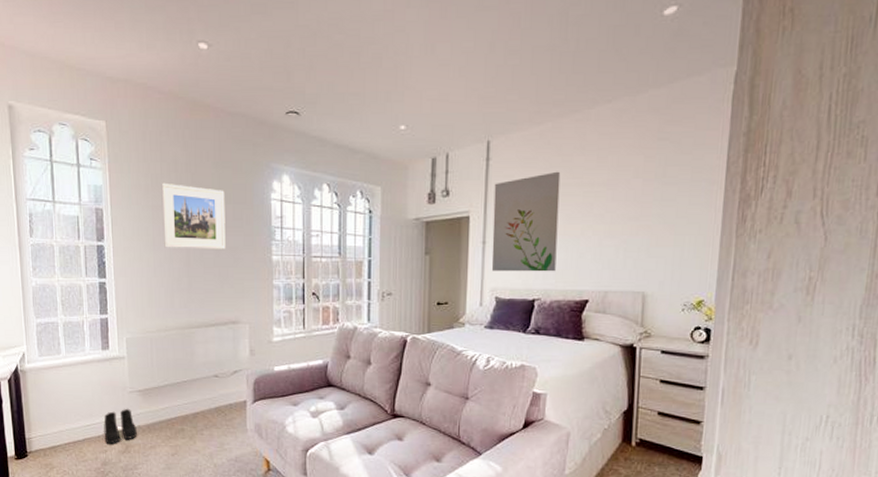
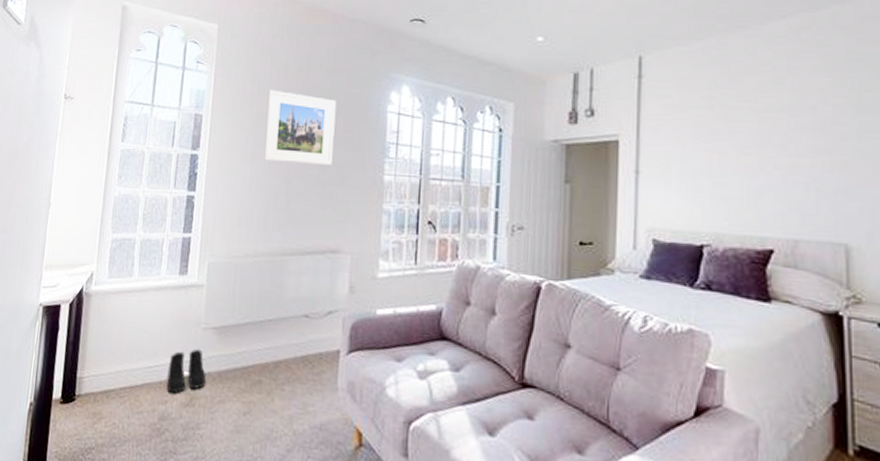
wall art: present [491,171,561,272] -> none [647,93,729,212]

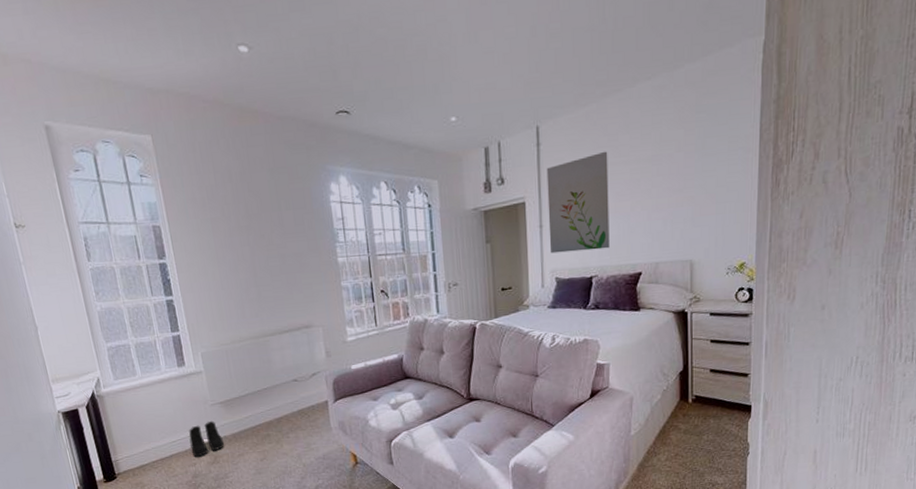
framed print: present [263,89,337,166] -> none [217,194,291,260]
wall art: none [647,93,729,212] -> present [546,151,610,254]

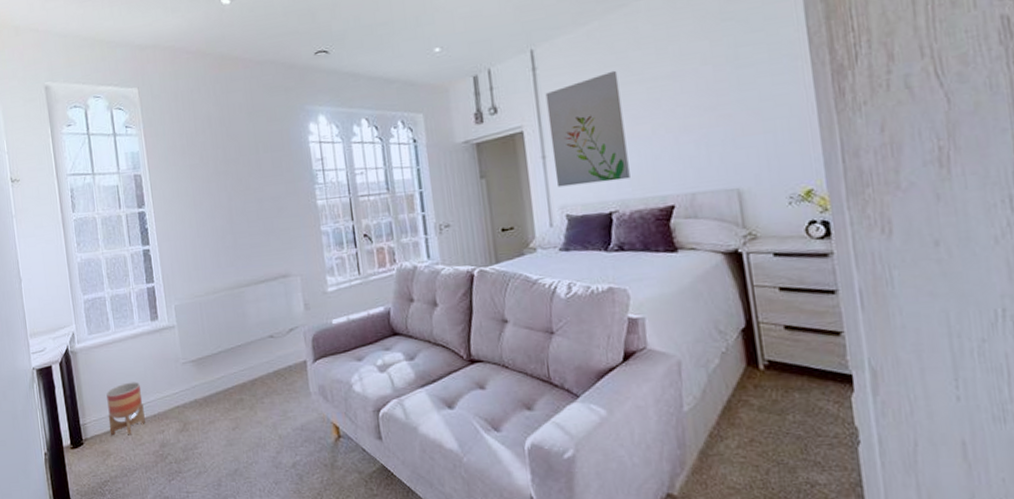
planter: none [137,422,177,469] -> present [106,382,145,435]
boots: present [188,420,224,457] -> none [158,381,194,423]

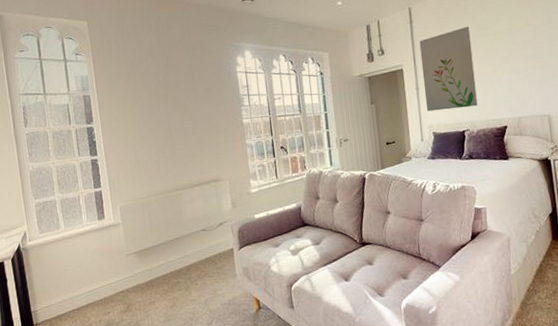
planter: present [106,382,145,435] -> none [56,272,93,319]

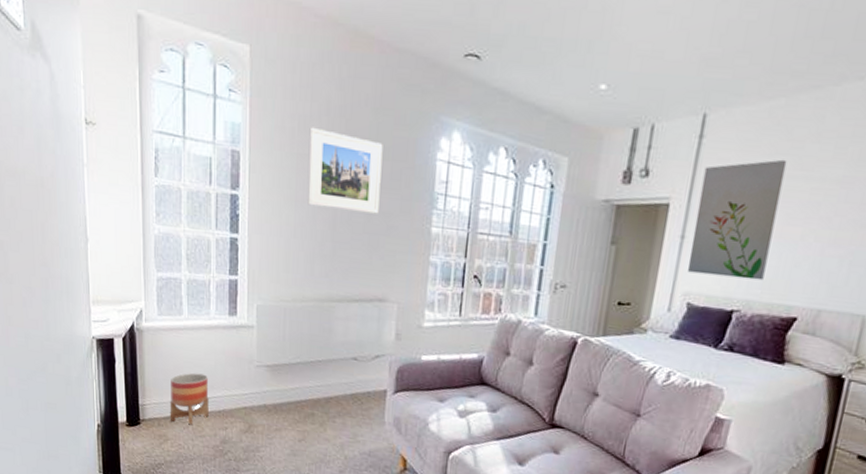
planter: none [56,272,93,319] -> present [170,373,209,425]
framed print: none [140,67,202,123] -> present [307,127,383,214]

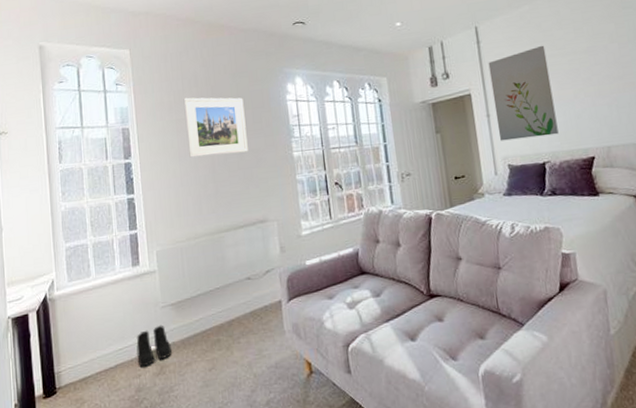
planter: present [170,373,209,425] -> none [83,327,122,382]
boots: none [225,383,262,422] -> present [136,325,172,367]

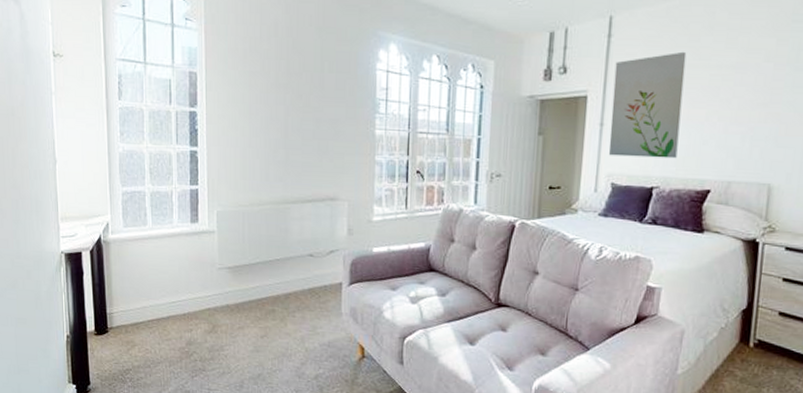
boots: present [136,325,172,367] -> none [190,285,225,323]
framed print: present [183,97,248,158] -> none [260,47,327,121]

